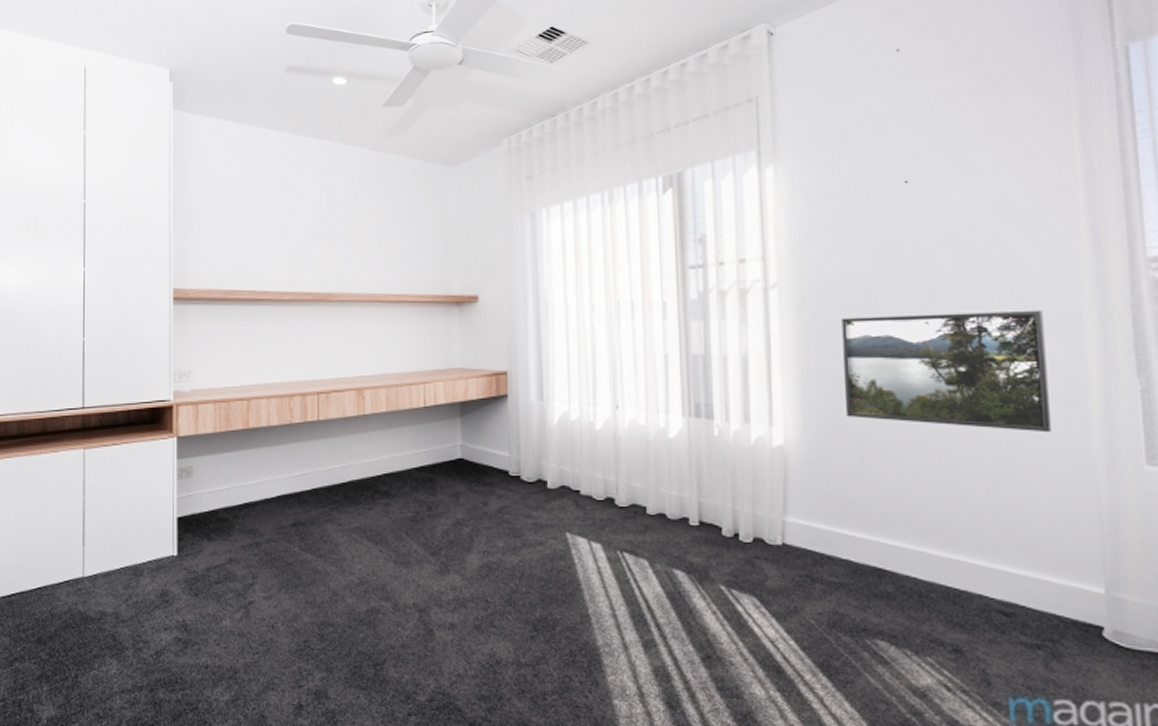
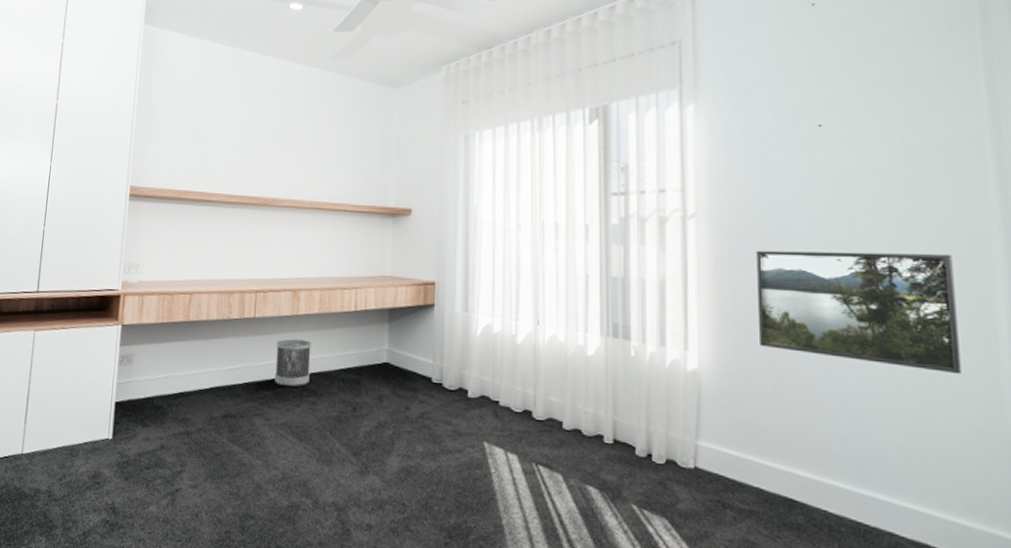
wastebasket: none [344,440,381,489] -> present [275,339,312,387]

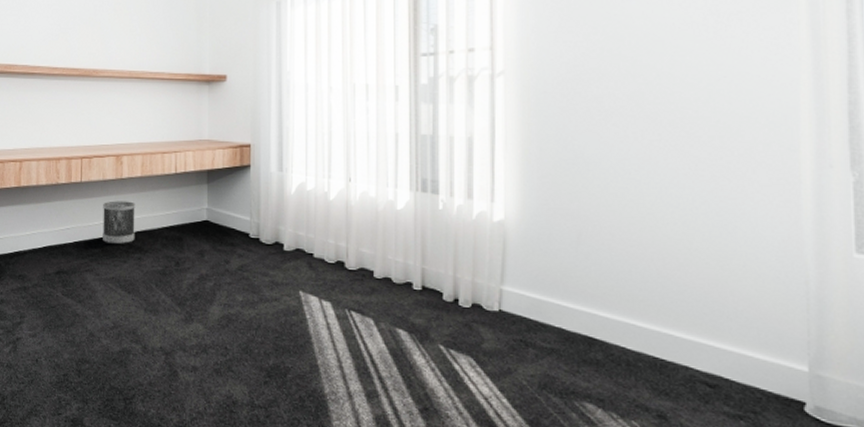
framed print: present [755,250,961,375] -> none [562,103,763,219]

